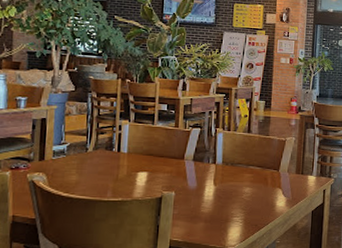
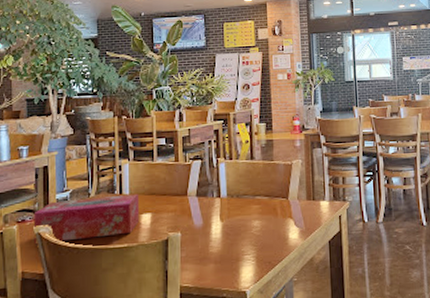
tissue box: none [27,152,137,191] -> present [33,193,140,245]

